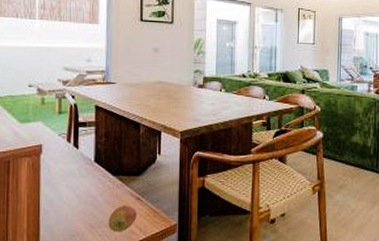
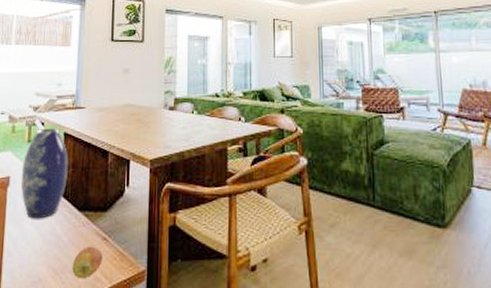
vase: none [53,101,101,182] -> present [20,128,68,219]

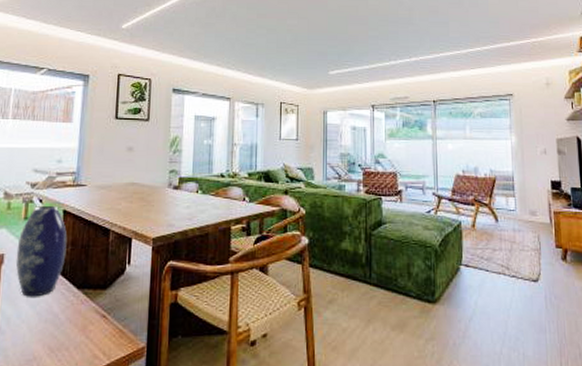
apple: present [72,246,103,279] -> none [69,324,101,356]

